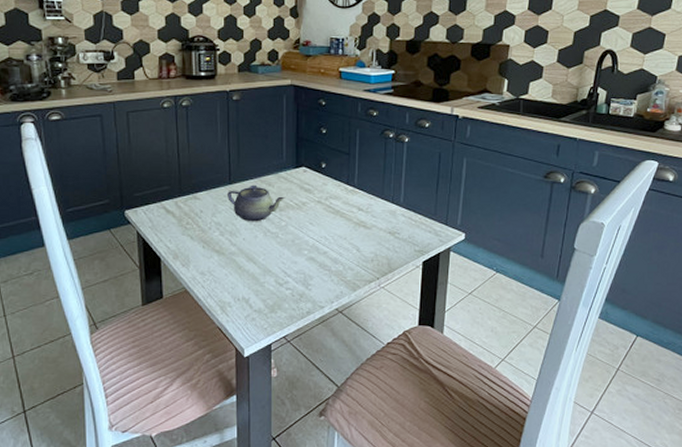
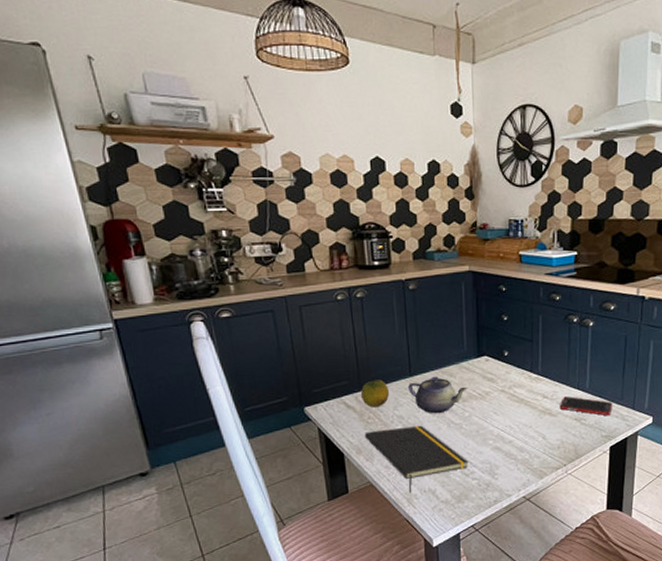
fruit: none [181,186,209,213] -> present [361,380,390,408]
notepad: none [181,233,284,301] -> present [364,425,469,494]
cell phone: none [374,210,426,230] -> present [559,396,613,416]

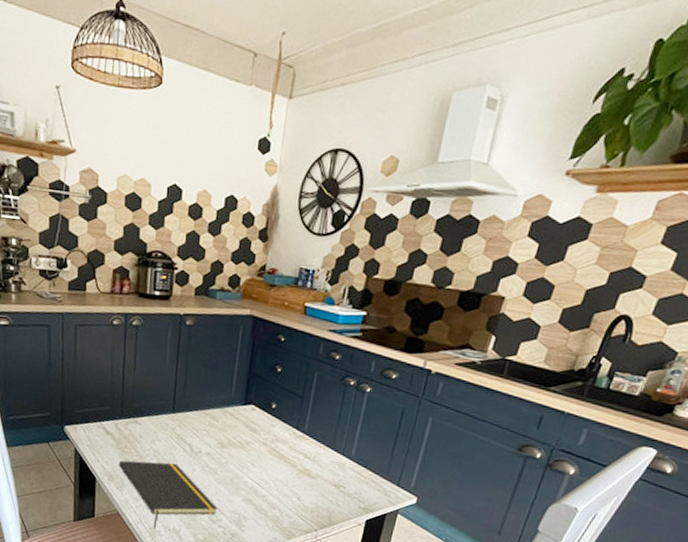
fruit: present [361,380,390,408] -> none [121,410,150,438]
teapot: present [408,376,468,414] -> none [169,416,229,455]
cell phone: present [559,396,613,416] -> none [320,460,377,487]

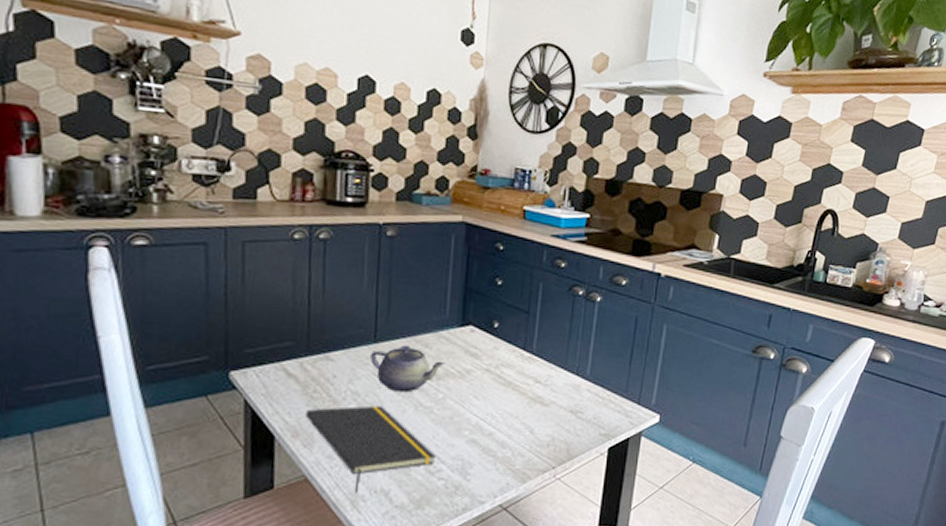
teapot: none [169,416,229,455] -> present [370,345,445,393]

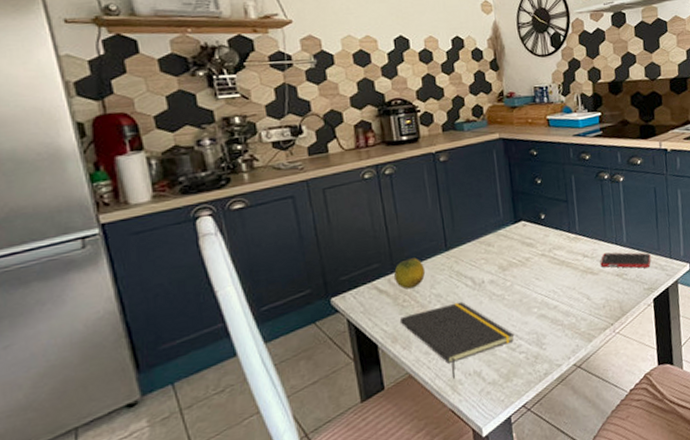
fruit: none [308,343,346,379] -> present [394,258,426,290]
teapot: present [370,345,445,393] -> none [445,247,507,288]
cell phone: none [553,383,616,409] -> present [600,252,651,268]

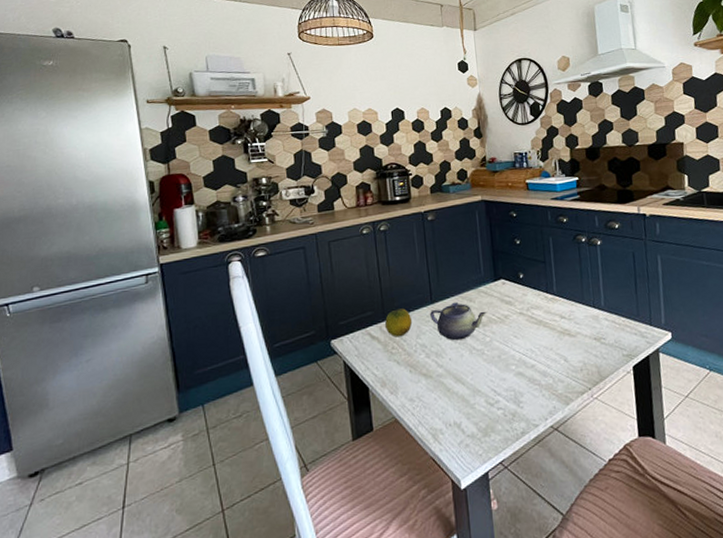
notepad: present [399,301,515,380] -> none [388,353,493,429]
teapot: none [445,247,507,288] -> present [430,302,487,341]
cell phone: present [600,252,651,268] -> none [577,315,630,334]

